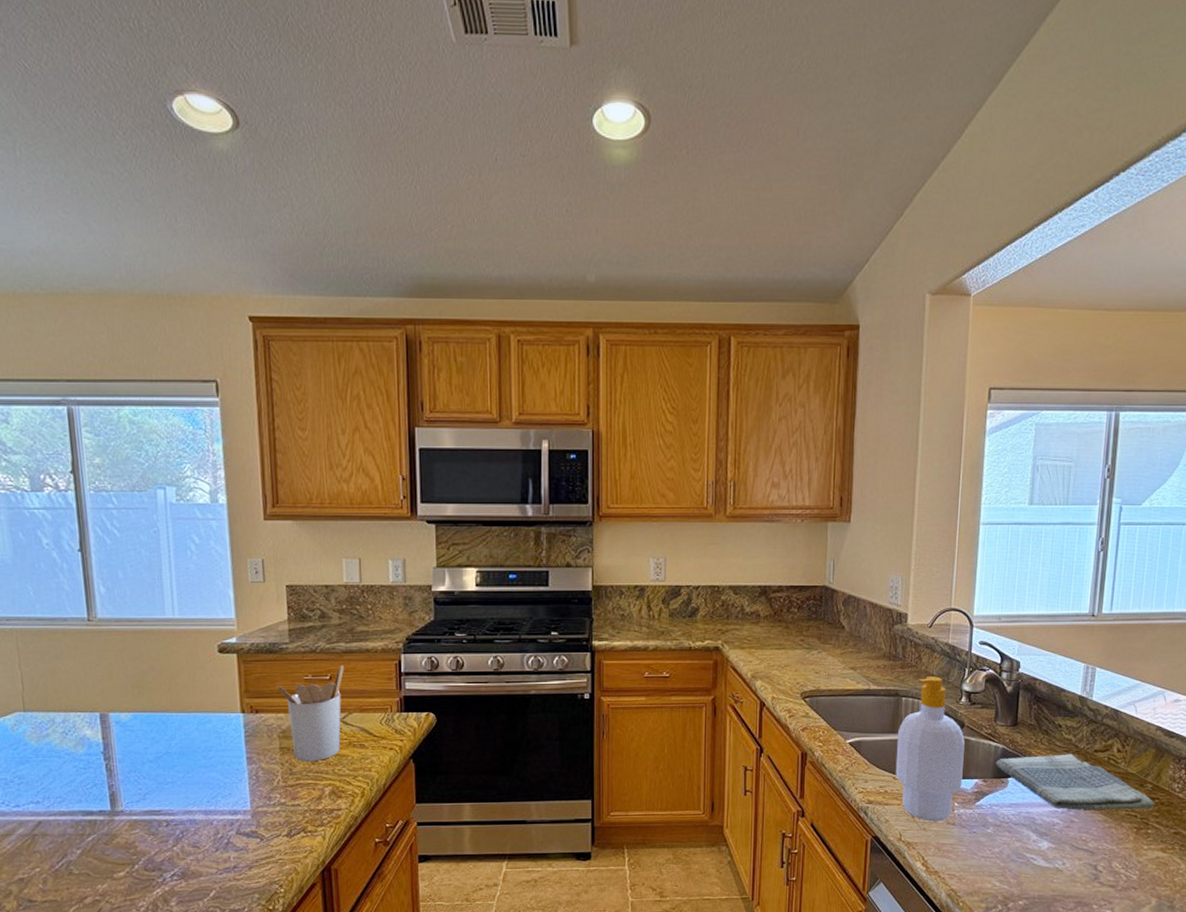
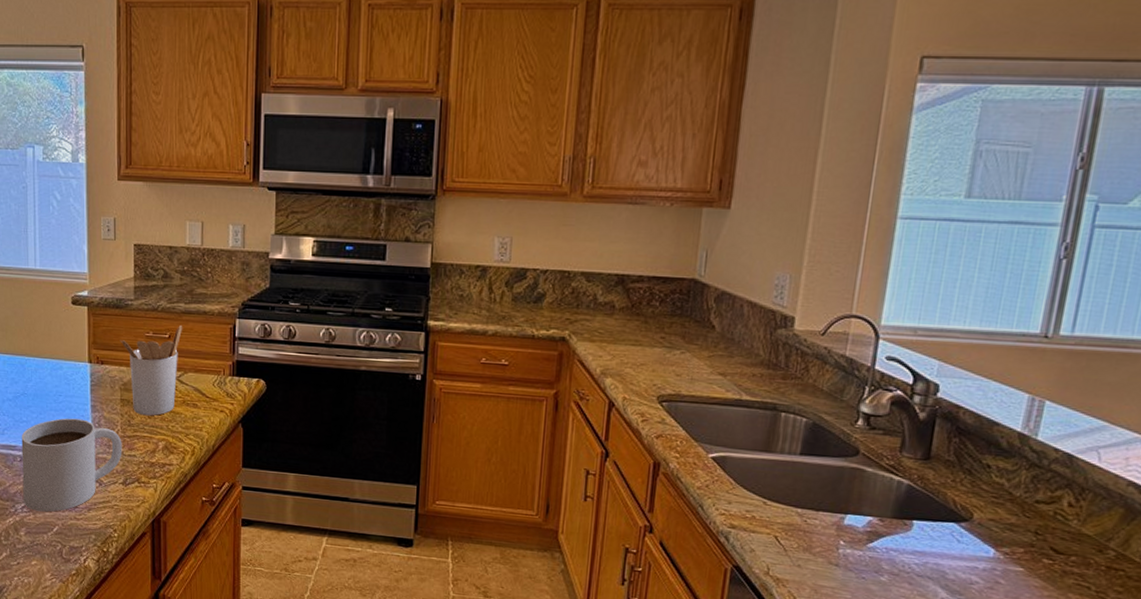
mug: none [166,773,285,877] -> present [21,418,122,512]
soap bottle: present [895,676,965,822] -> none [766,391,859,560]
dish towel: present [995,753,1155,810] -> none [897,496,1119,582]

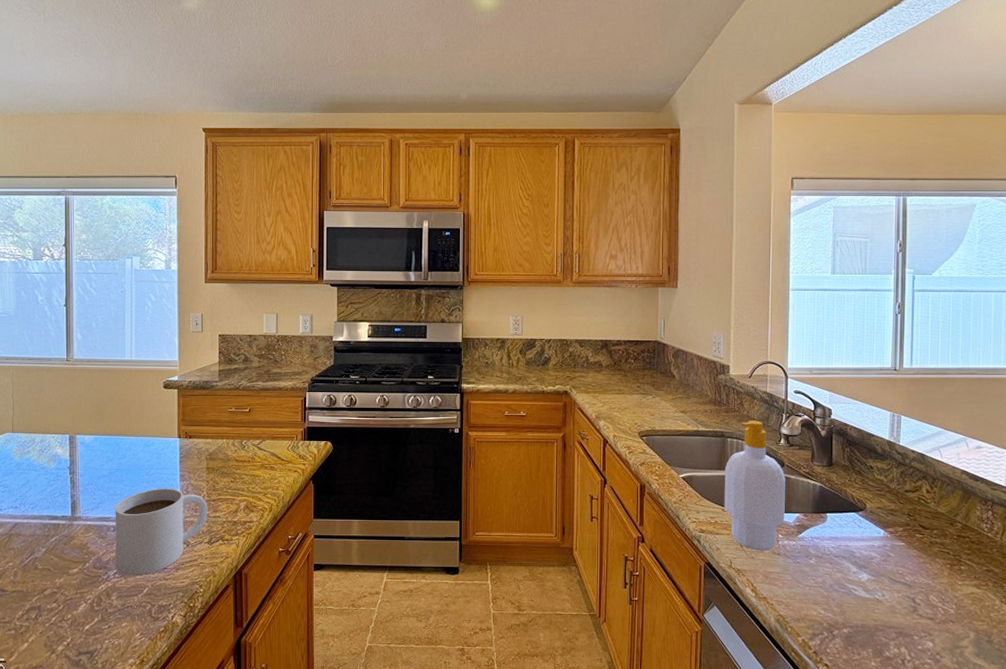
utensil holder: present [120,326,183,416] -> none [206,401,261,481]
soap bottle: none [766,391,859,560] -> present [724,420,785,551]

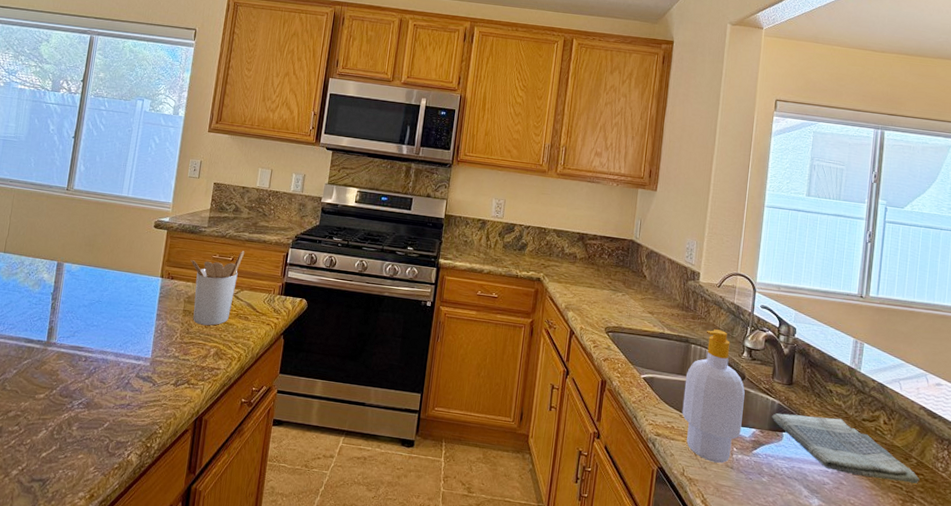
mug: present [115,488,208,576] -> none [81,324,179,409]
utensil holder: none [206,401,261,481] -> present [190,251,245,326]
dish towel: none [814,493,966,547] -> present [772,413,920,484]

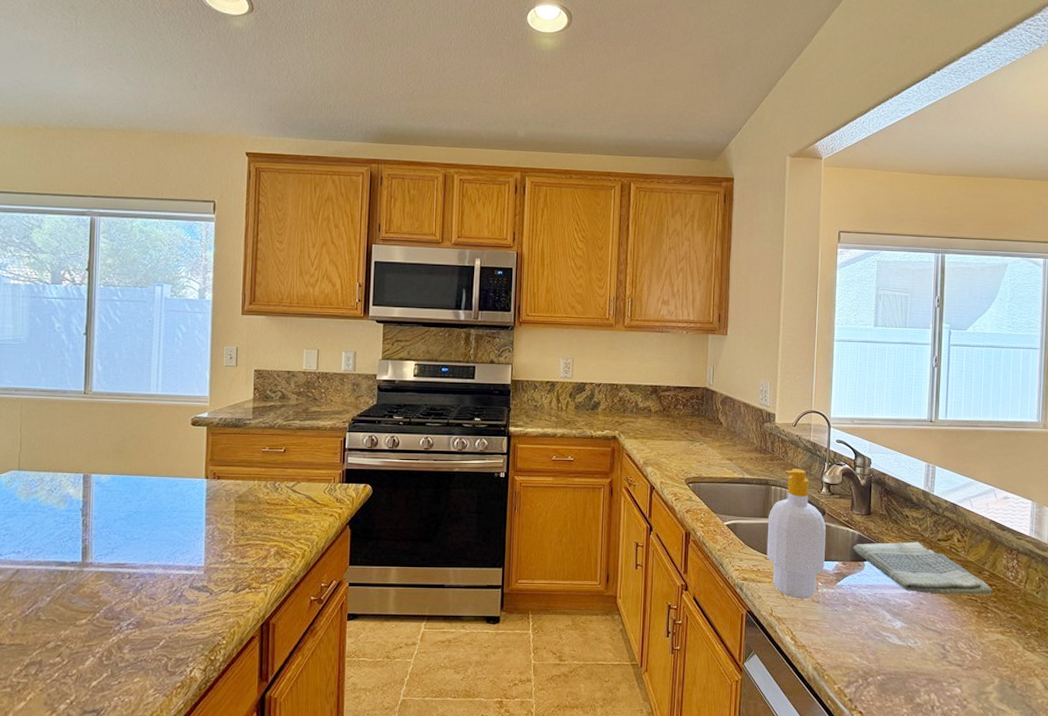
utensil holder: present [190,251,245,326] -> none [237,440,298,525]

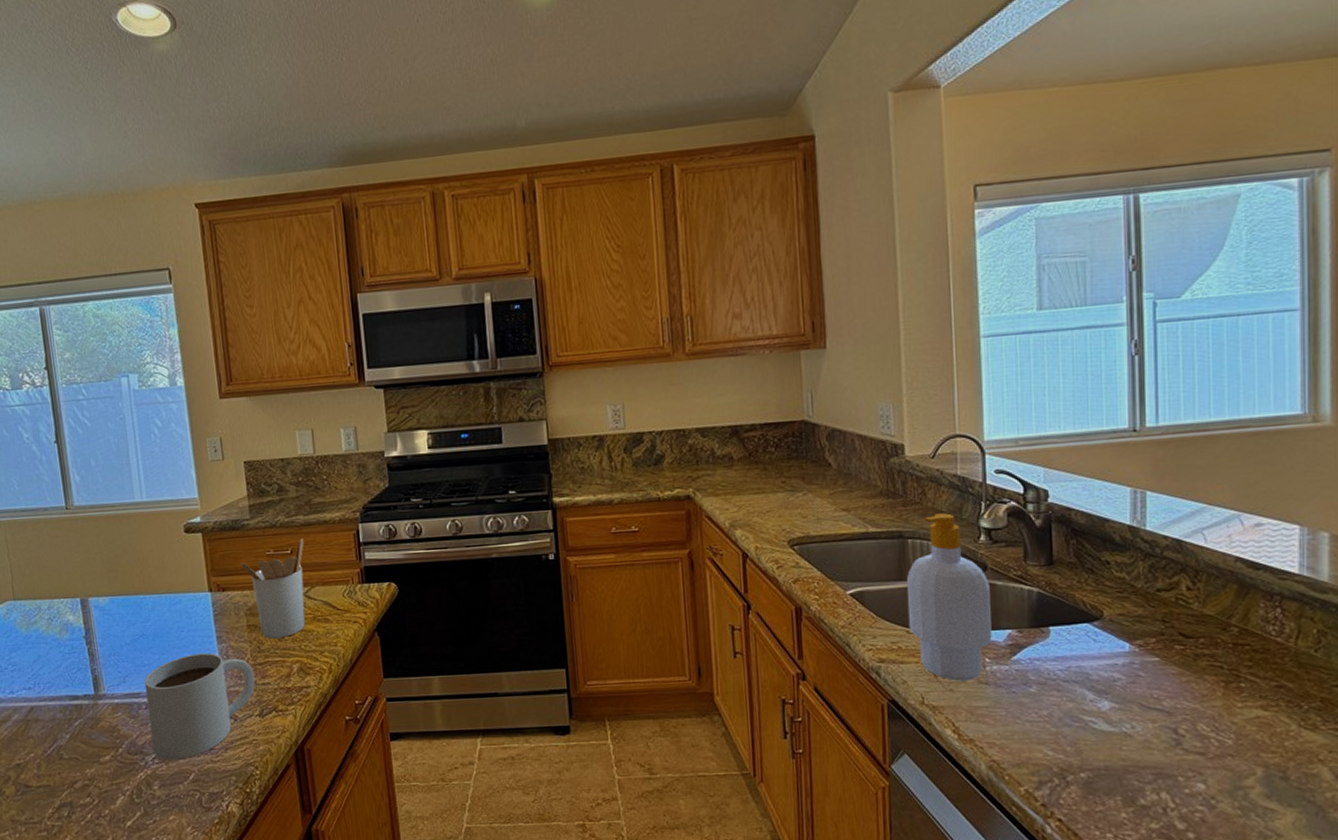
mug: none [129,532,235,627] -> present [144,653,256,760]
utensil holder: none [237,440,298,525] -> present [239,539,305,639]
dish towel: present [853,541,993,595] -> none [1031,594,1246,662]

